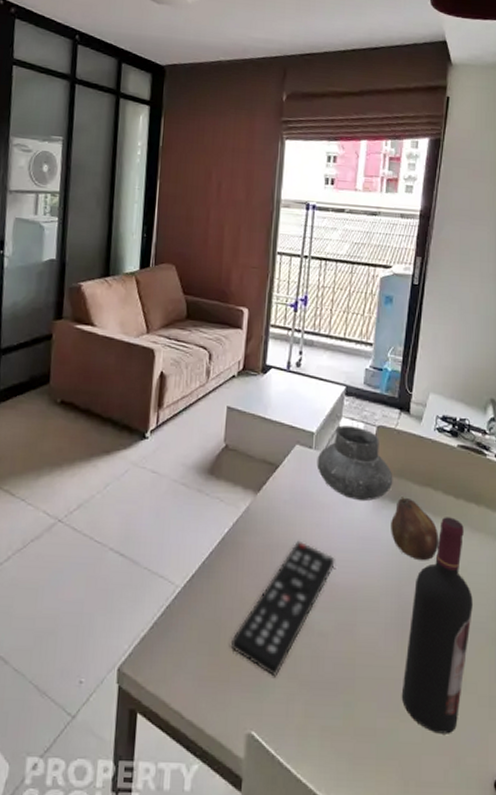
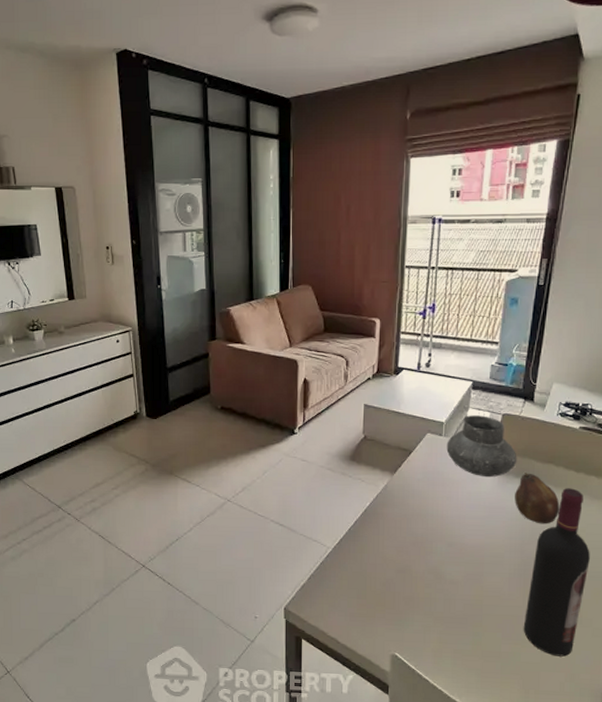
remote control: present [231,540,335,677] -> none [376,510,464,614]

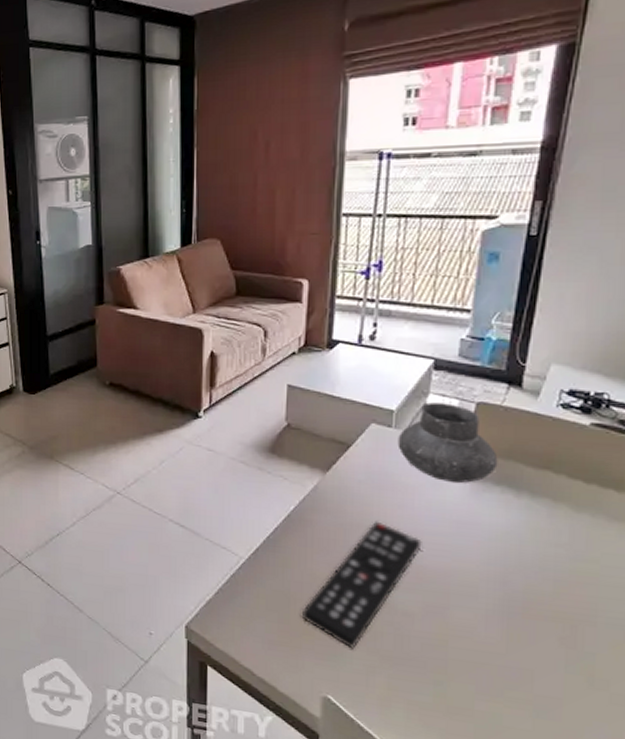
remote control: none [376,510,464,614] -> present [303,521,422,649]
fruit: present [515,473,560,524] -> none [494,480,561,550]
wine bottle: present [523,488,590,657] -> none [506,503,607,727]

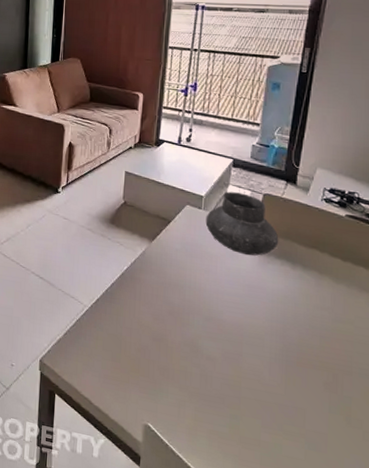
remote control: present [303,521,422,649] -> none [131,282,222,386]

